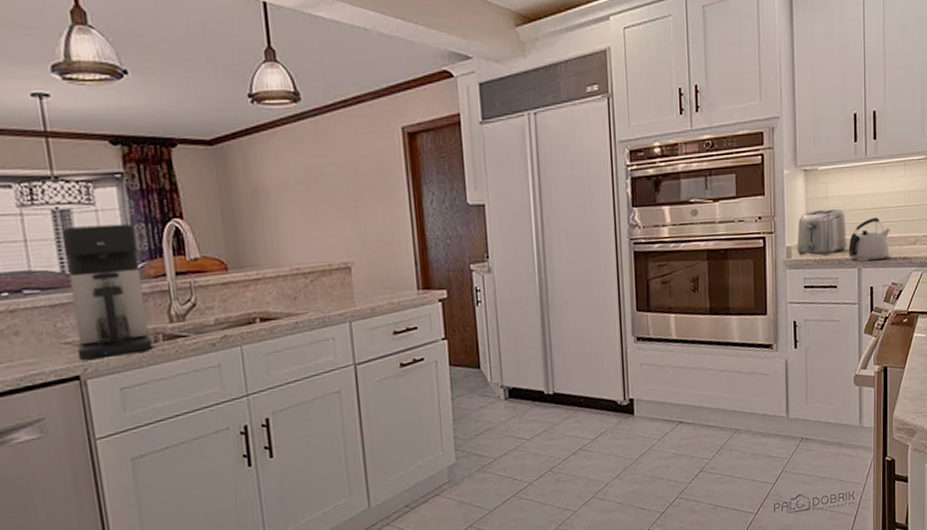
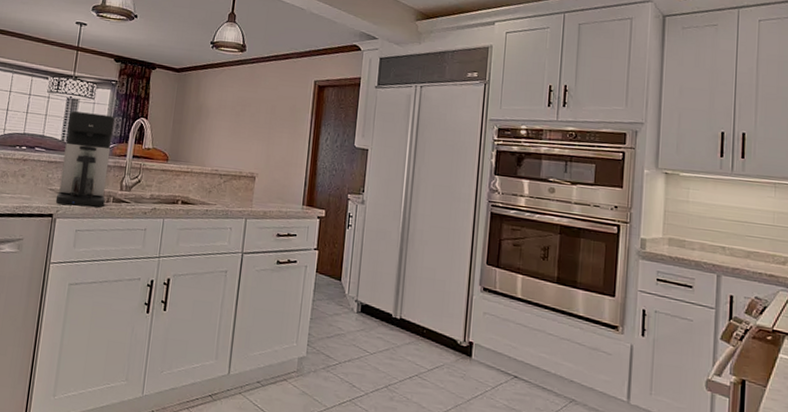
toaster: present [797,209,847,257] -> none [652,211,707,256]
kettle: present [848,218,891,262] -> none [707,230,757,272]

